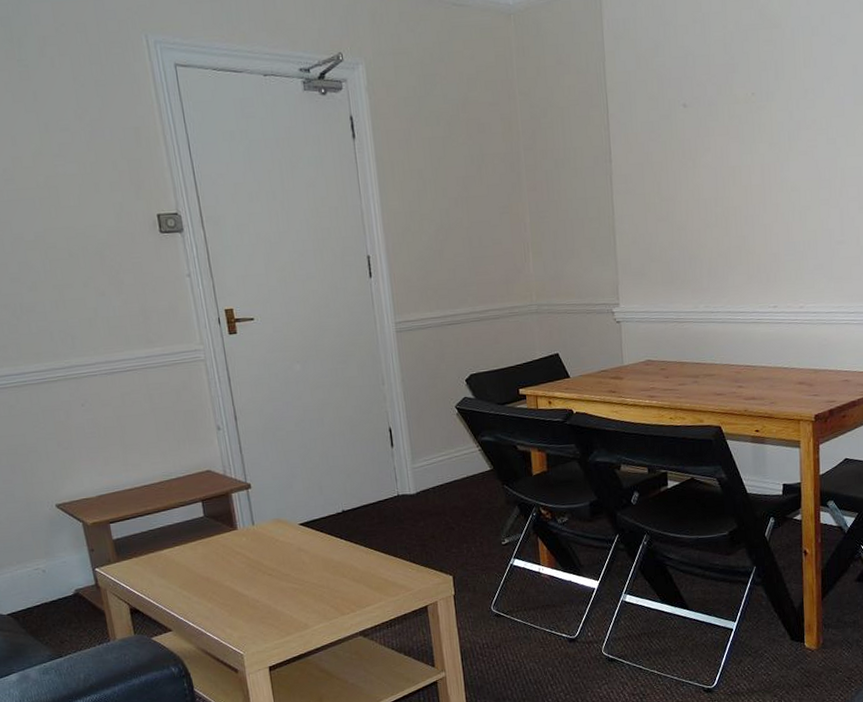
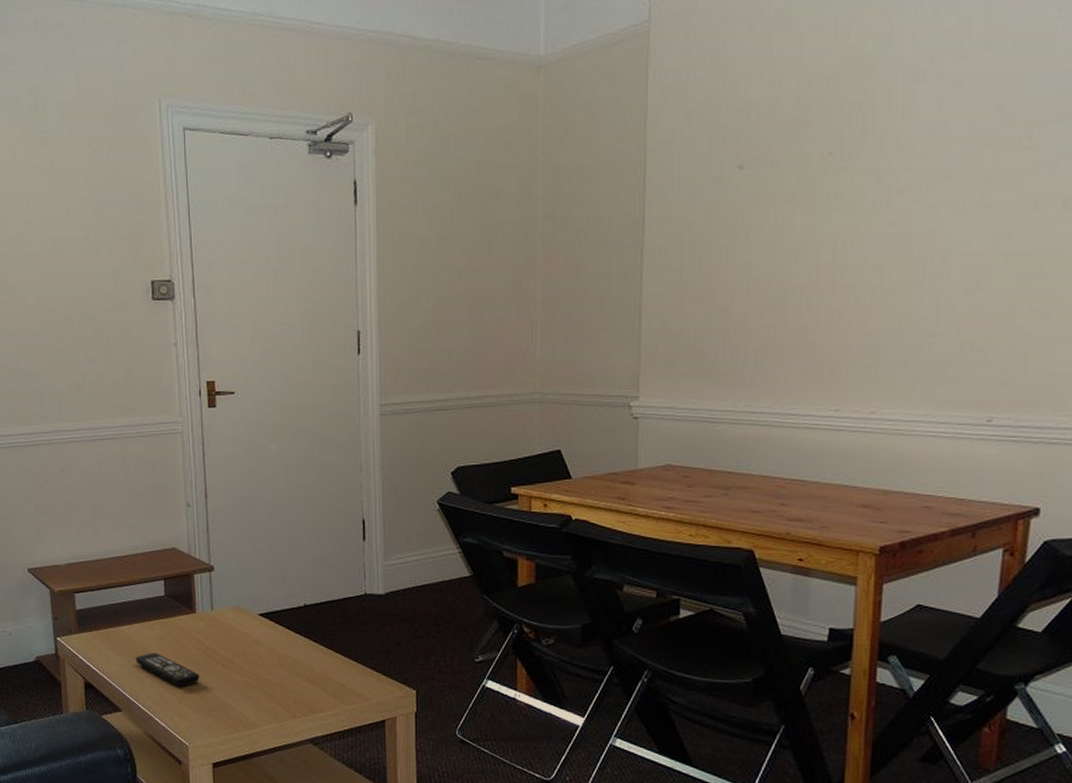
remote control: none [180,571,248,601] -> present [135,653,200,687]

